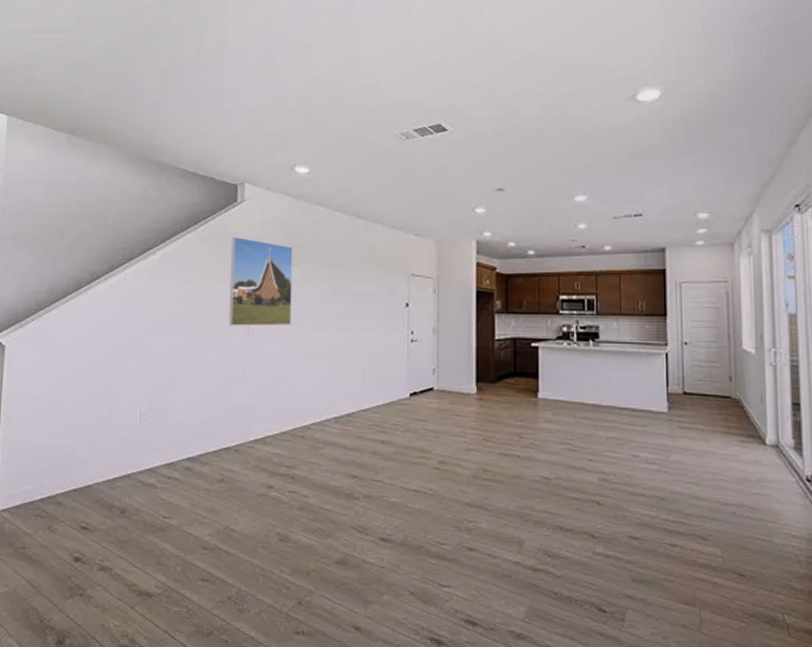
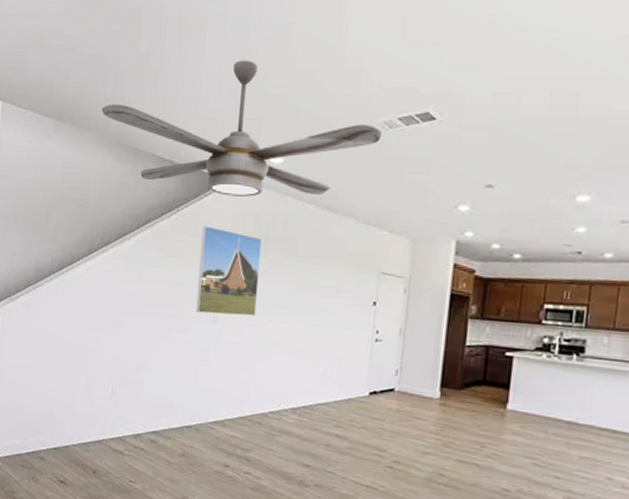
ceiling fan: none [119,76,400,206] -> present [101,60,382,197]

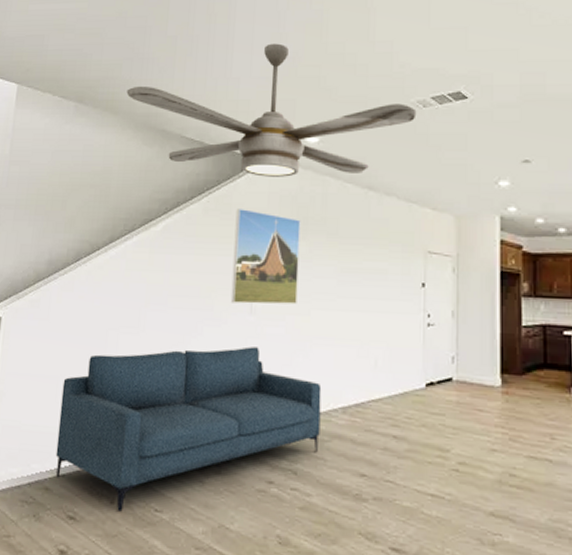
sofa: none [48,351,275,480] -> present [55,346,322,512]

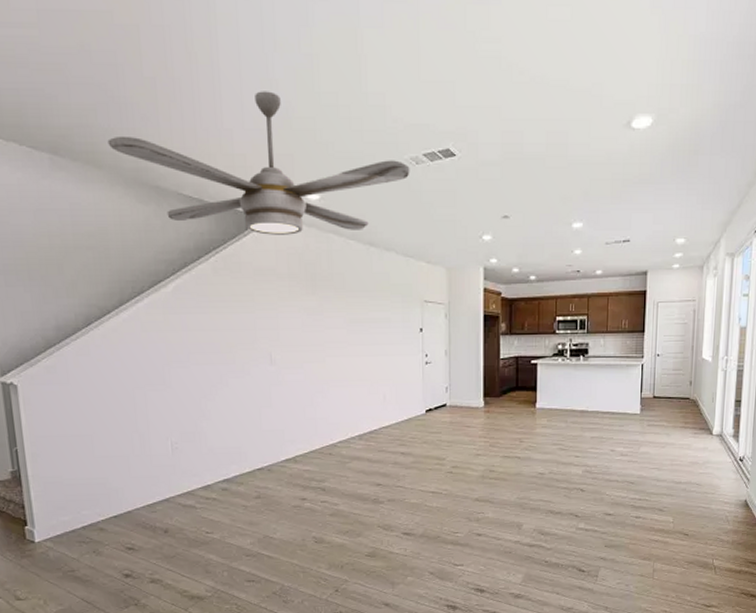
sofa: present [55,346,322,512] -> none [97,393,342,538]
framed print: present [230,209,301,305] -> none [246,267,313,356]

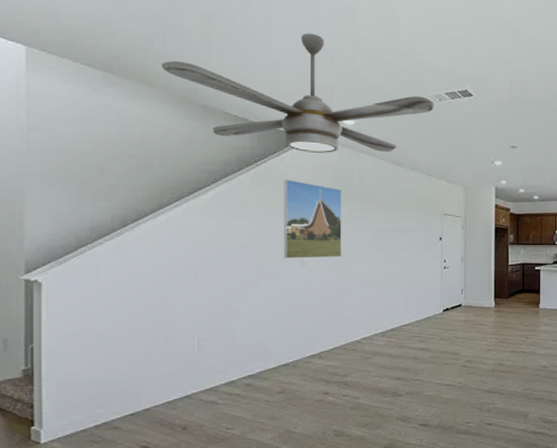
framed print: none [246,267,313,356] -> present [283,179,342,259]

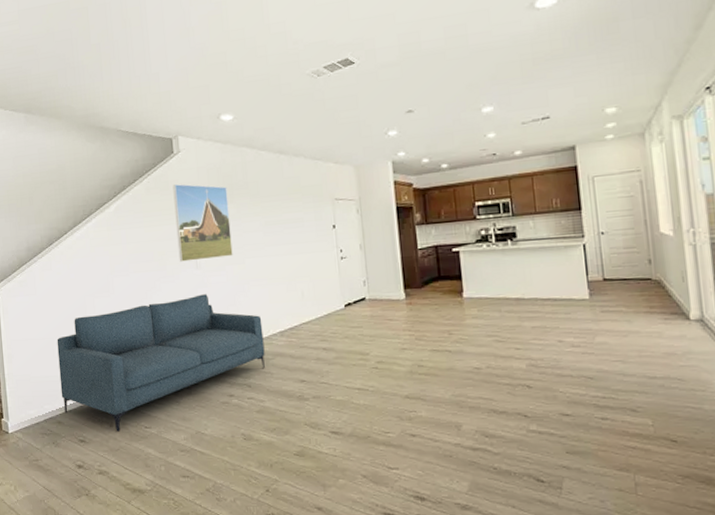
sofa: none [121,293,365,435] -> present [57,294,265,432]
ceiling fan: present [161,33,434,153] -> none [65,37,313,156]

